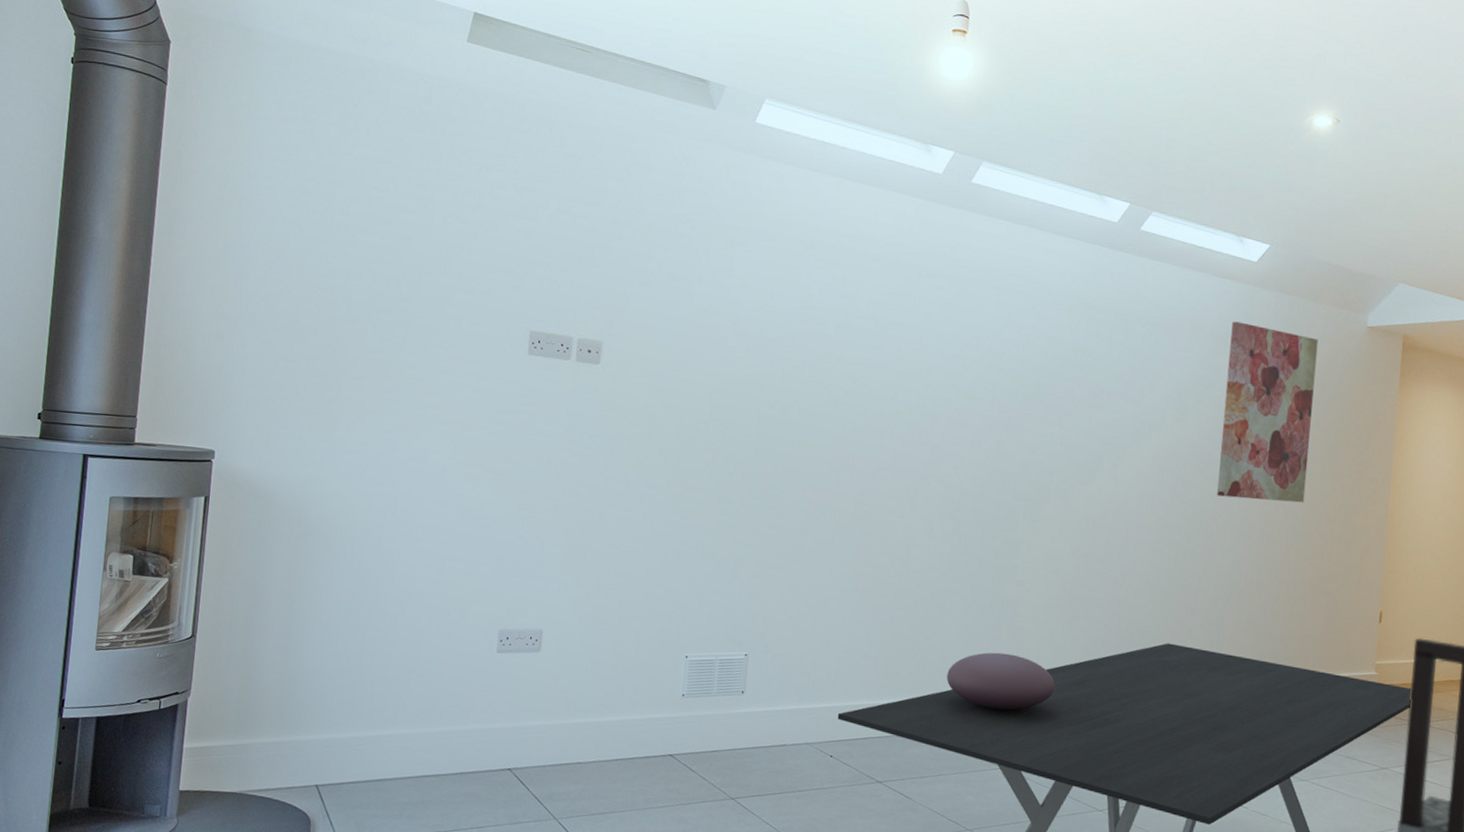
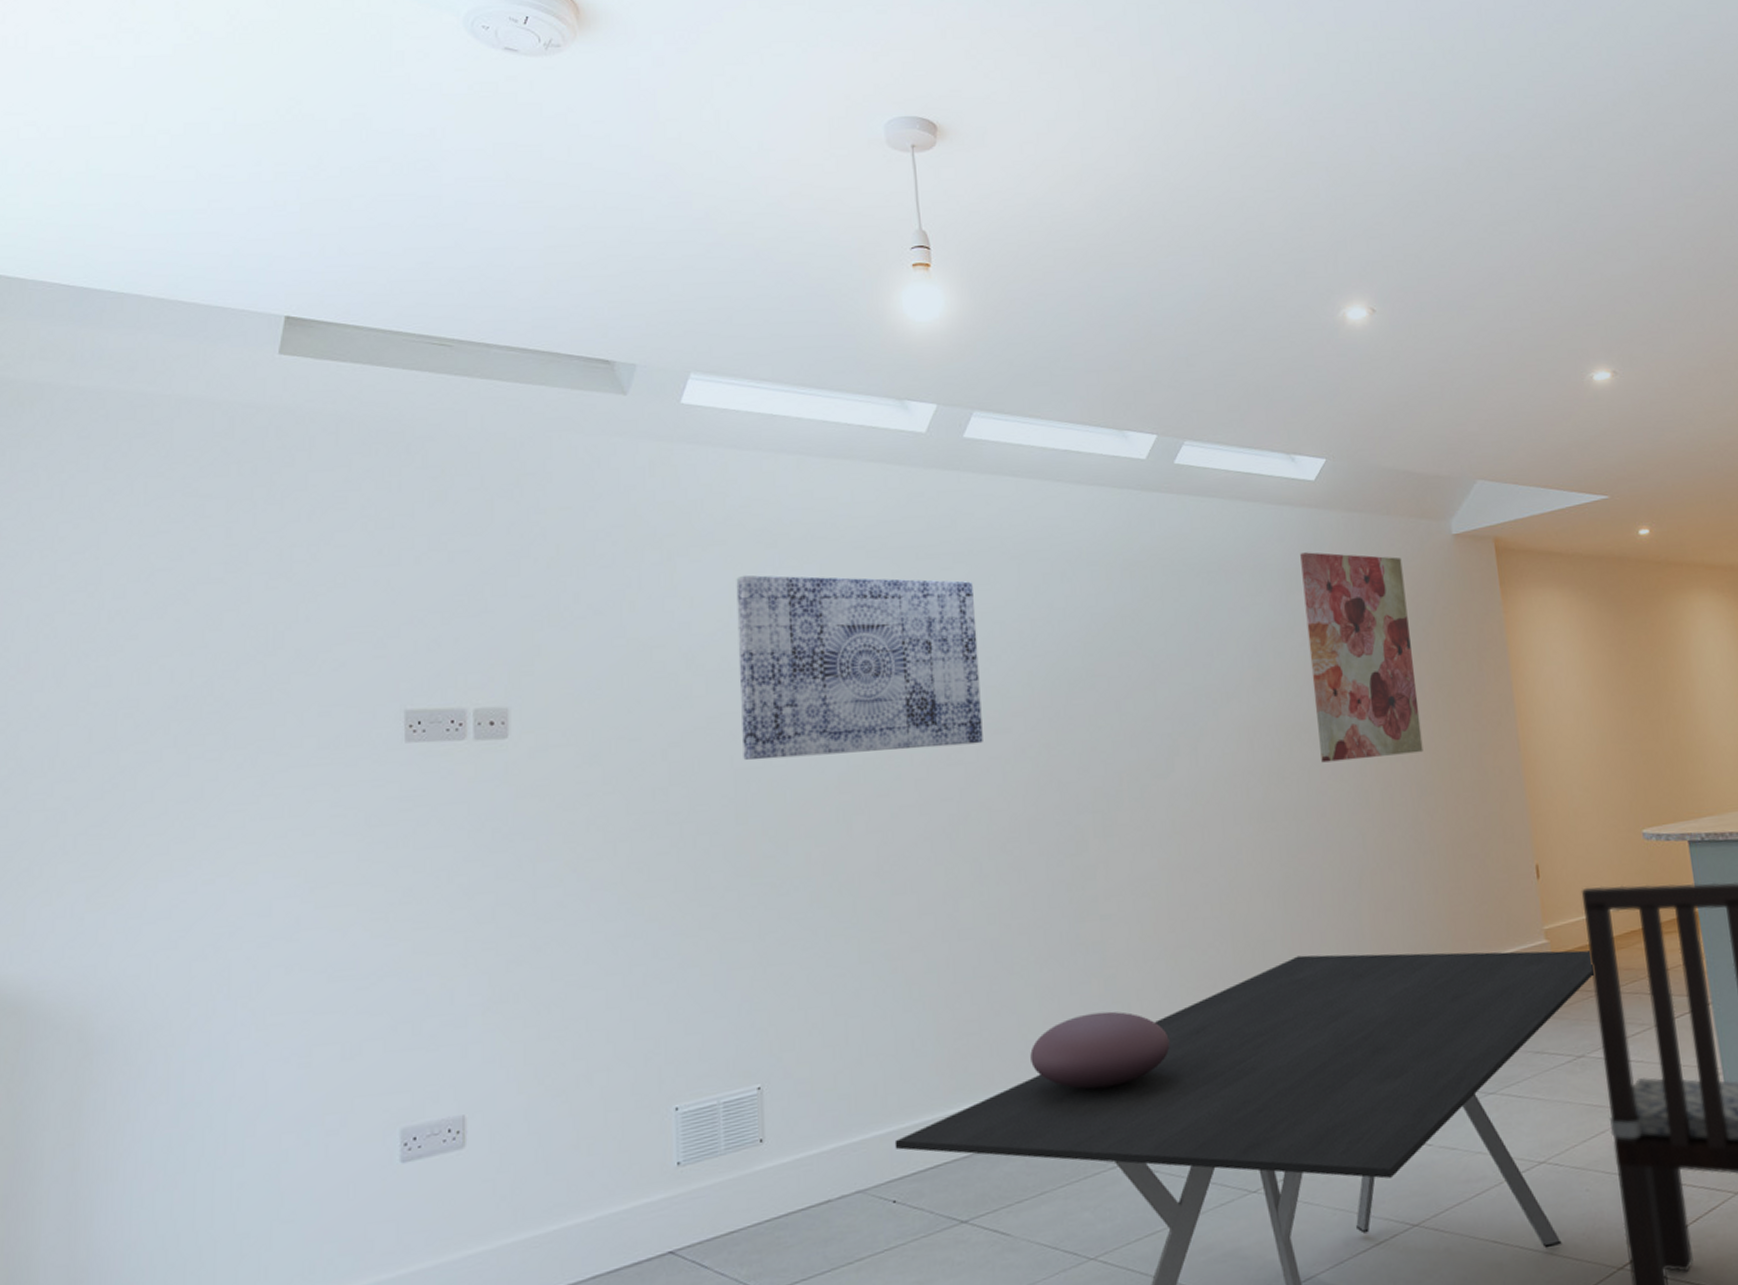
wall art: none [766,268,960,431] -> present [736,574,983,761]

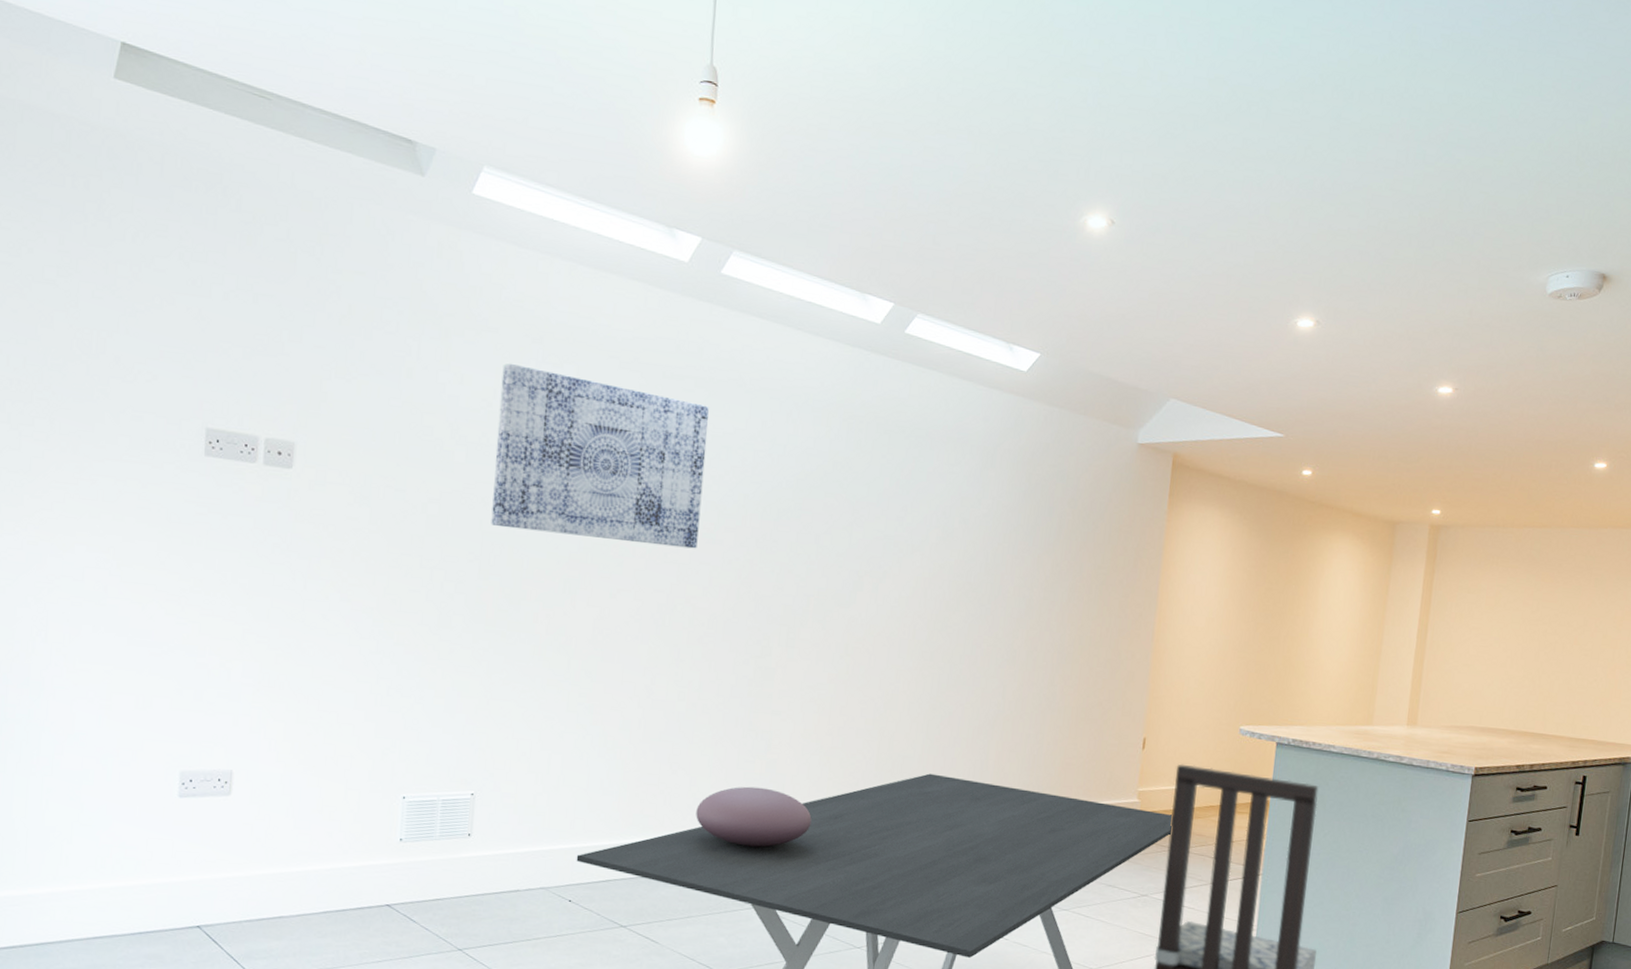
wall art: present [1300,552,1423,763] -> none [982,435,1088,627]

